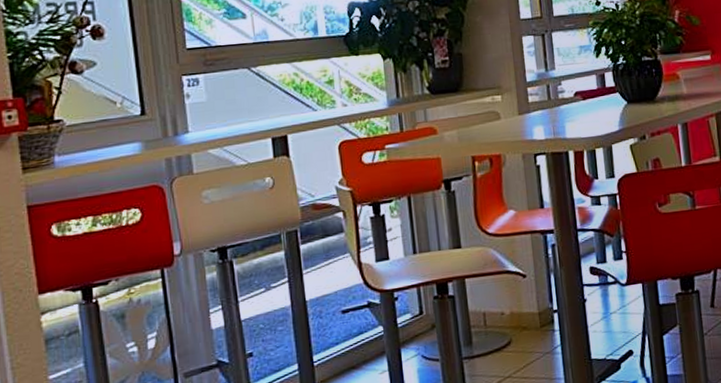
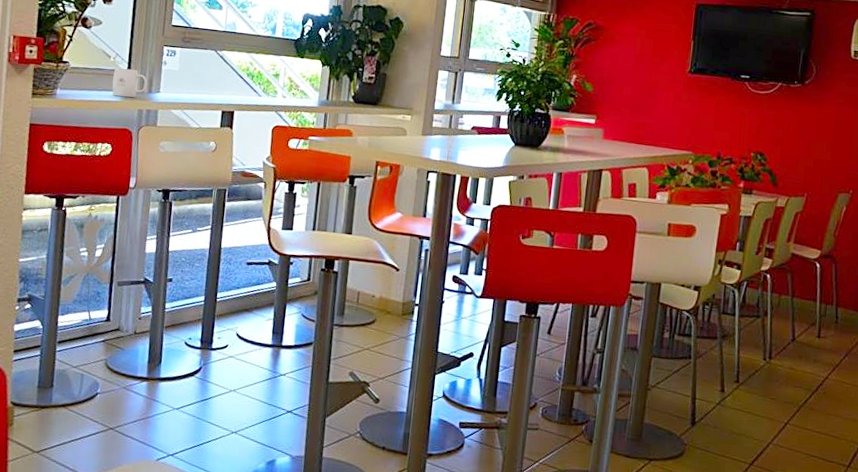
mug: none [124,112,171,149] -> present [112,68,147,98]

